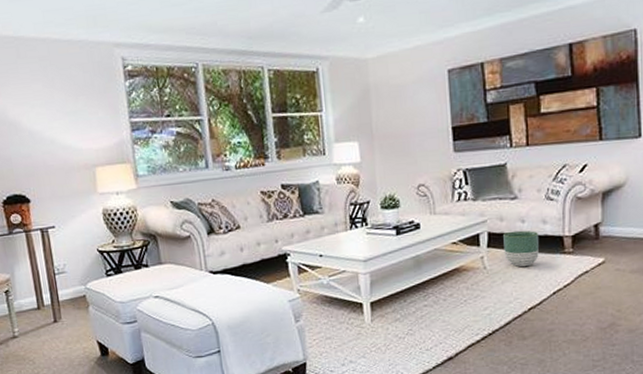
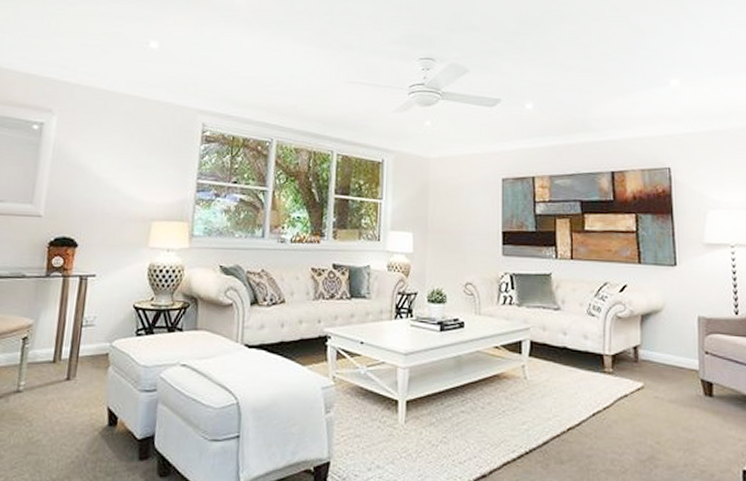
planter: present [503,230,539,267] -> none [545,342,579,383]

